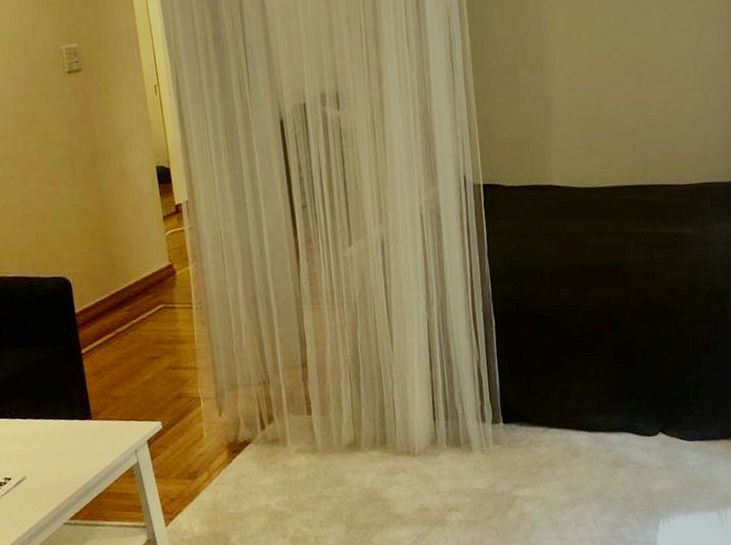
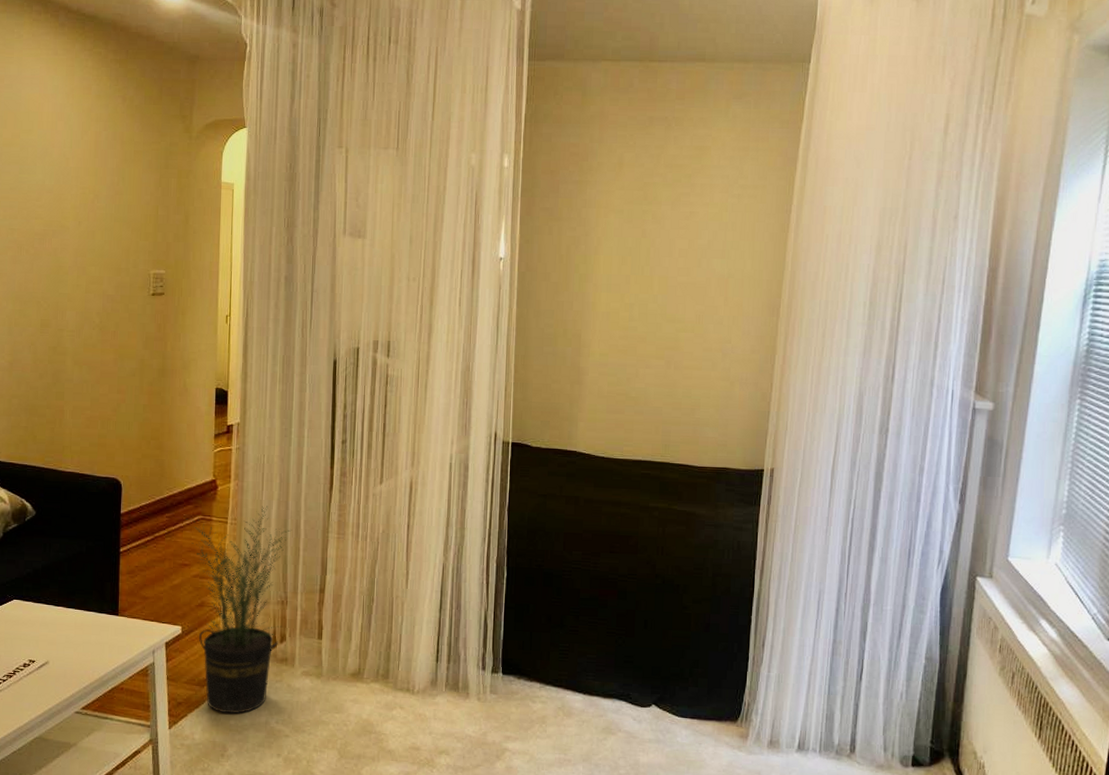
potted plant: none [147,284,268,503] -> present [186,505,292,714]

